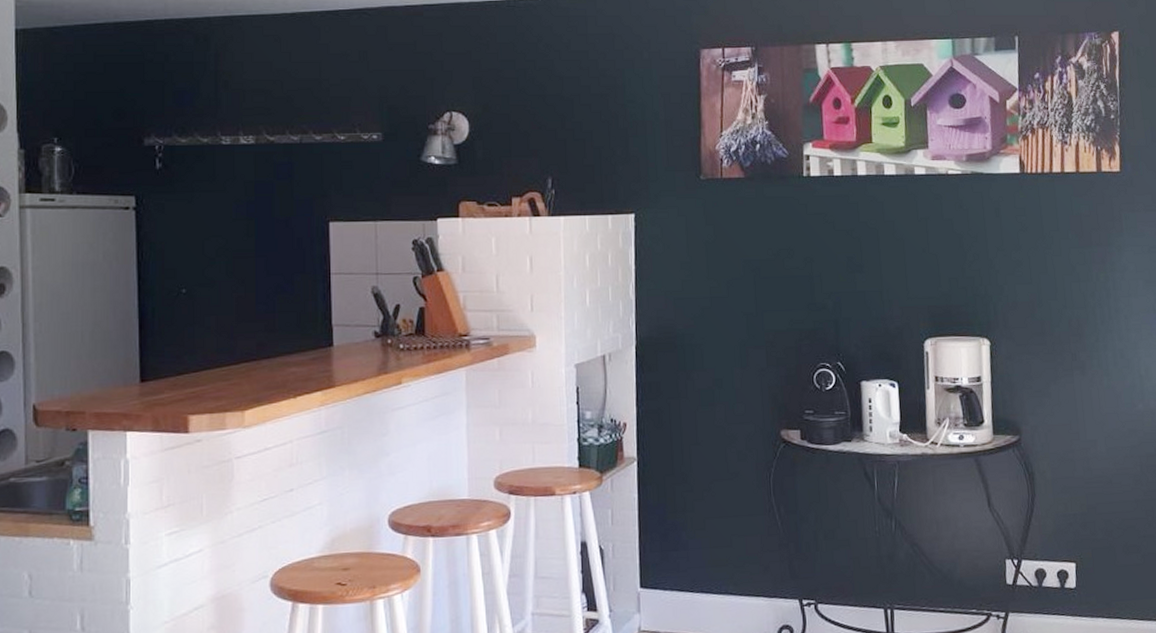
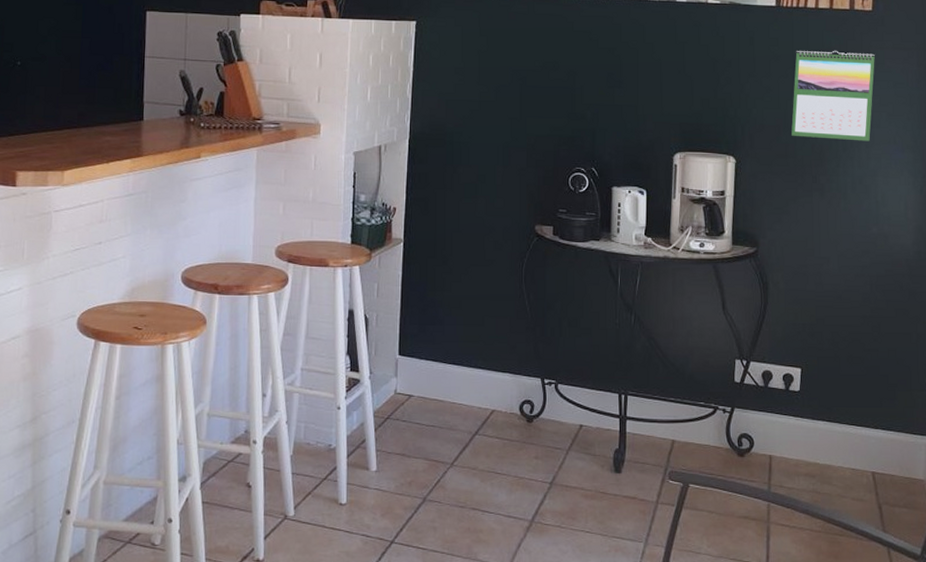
calendar: none [1044,216,1129,312] -> present [791,50,875,142]

